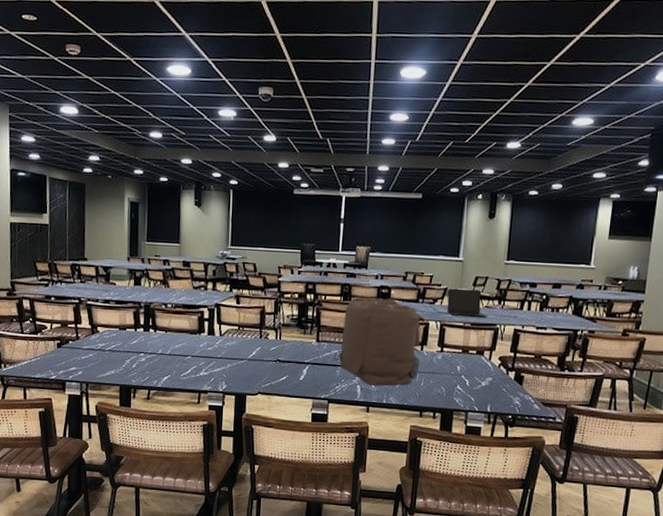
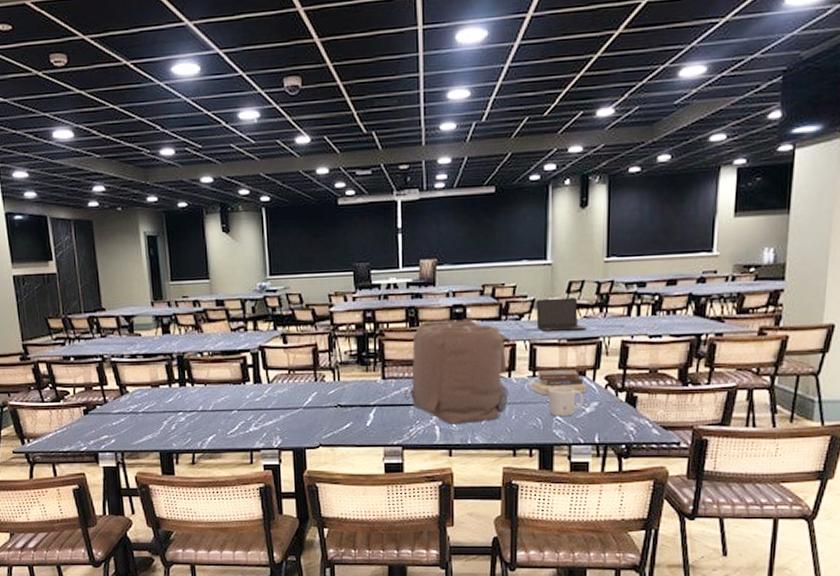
books: none [437,346,484,369] -> present [530,369,587,396]
mug: none [452,362,481,388] -> present [548,386,584,417]

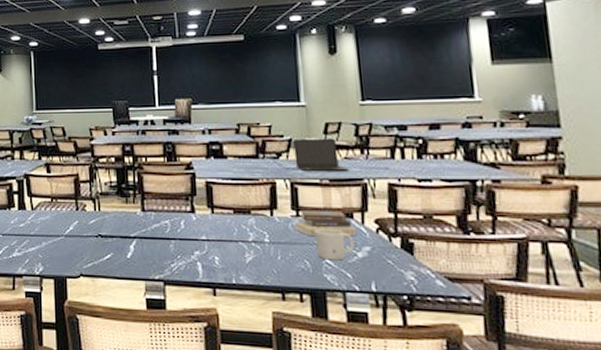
backpack: present [403,319,510,425] -> none [163,156,272,262]

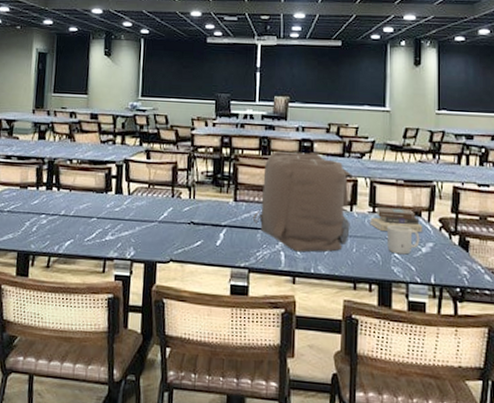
backpack: none [163,156,272,262] -> present [252,150,353,252]
laptop: present [293,138,349,172] -> none [376,141,422,173]

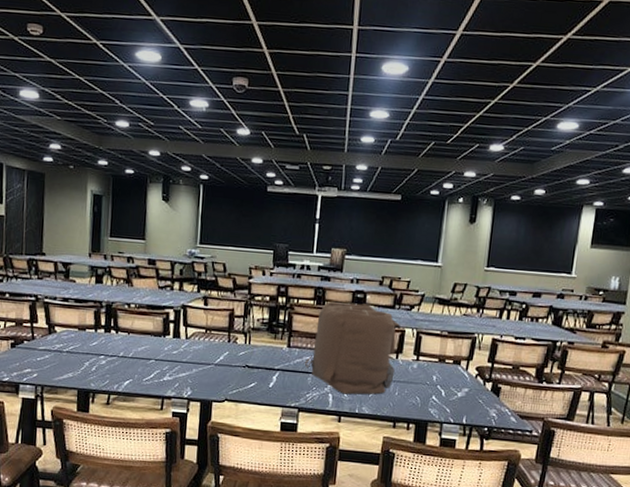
books: present [370,206,423,233] -> none [413,355,461,380]
mug: present [386,224,420,255] -> none [427,371,457,399]

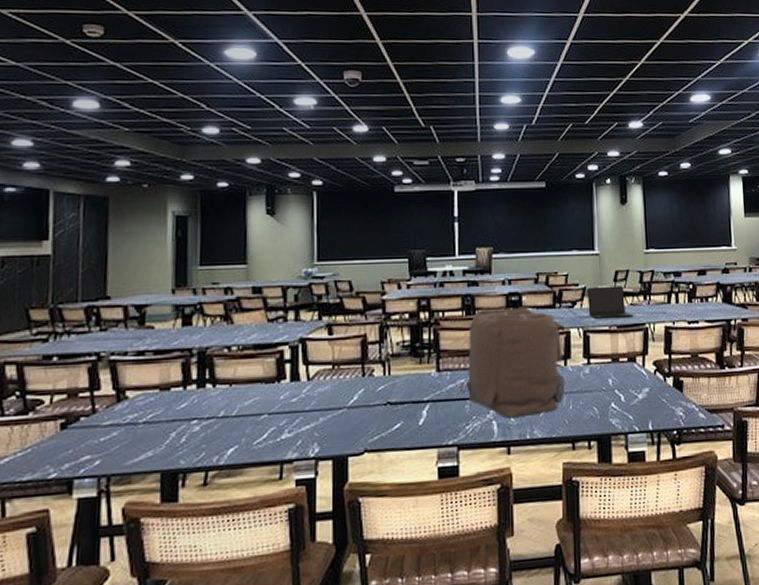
laptop: none [423,295,465,326] -> present [587,286,634,320]

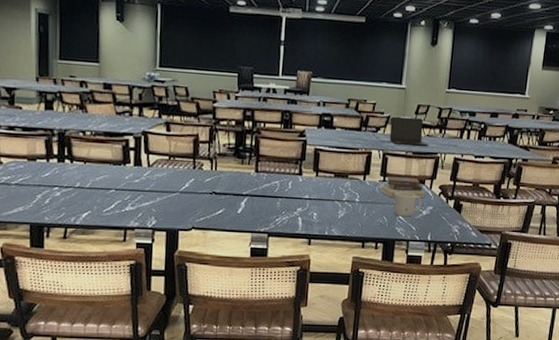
backpack: present [459,307,565,419] -> none [273,124,368,217]
books: none [585,355,638,384] -> present [380,176,425,198]
mug: none [602,373,636,405] -> present [393,191,422,217]

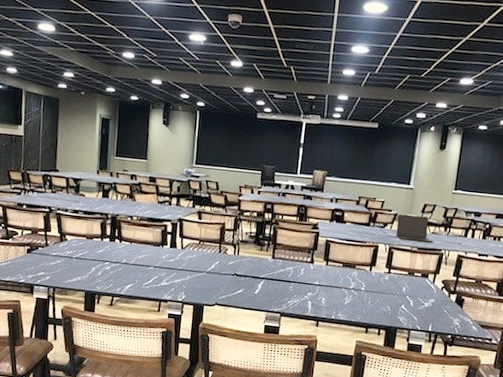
books: present [380,176,425,198] -> none [384,268,428,291]
mug: present [393,191,422,217] -> none [397,283,425,308]

